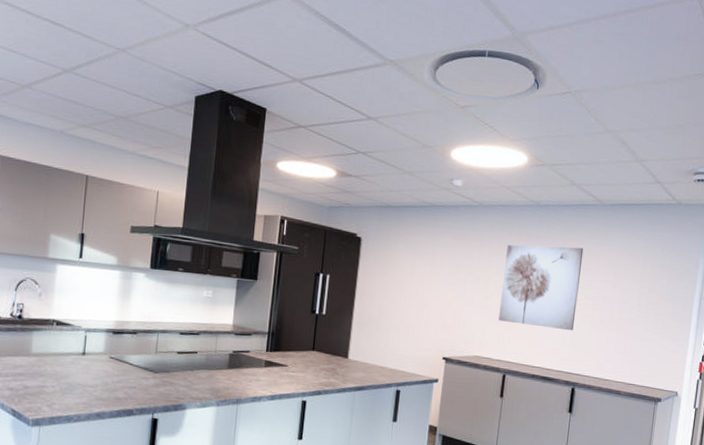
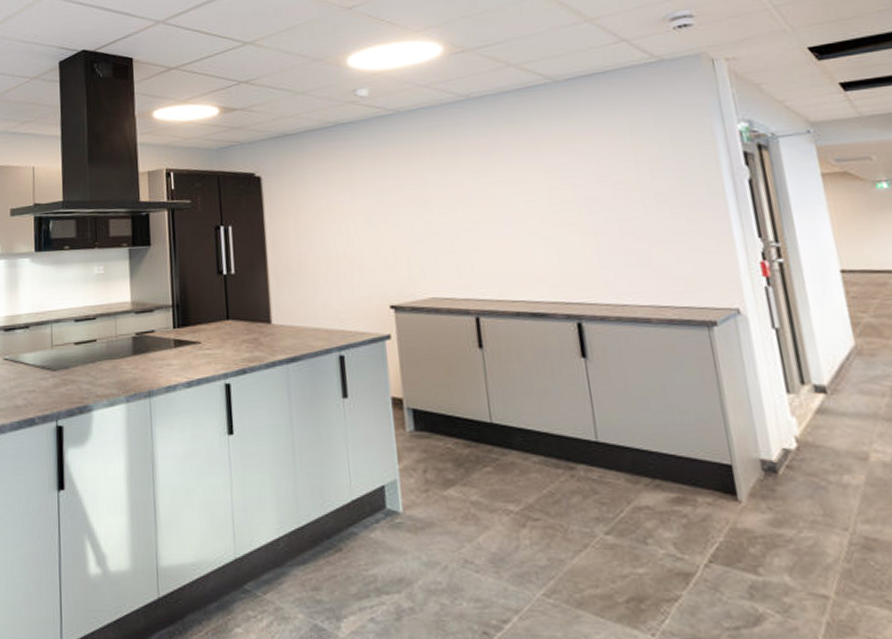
wall art: present [498,245,584,331] -> none [441,139,558,249]

